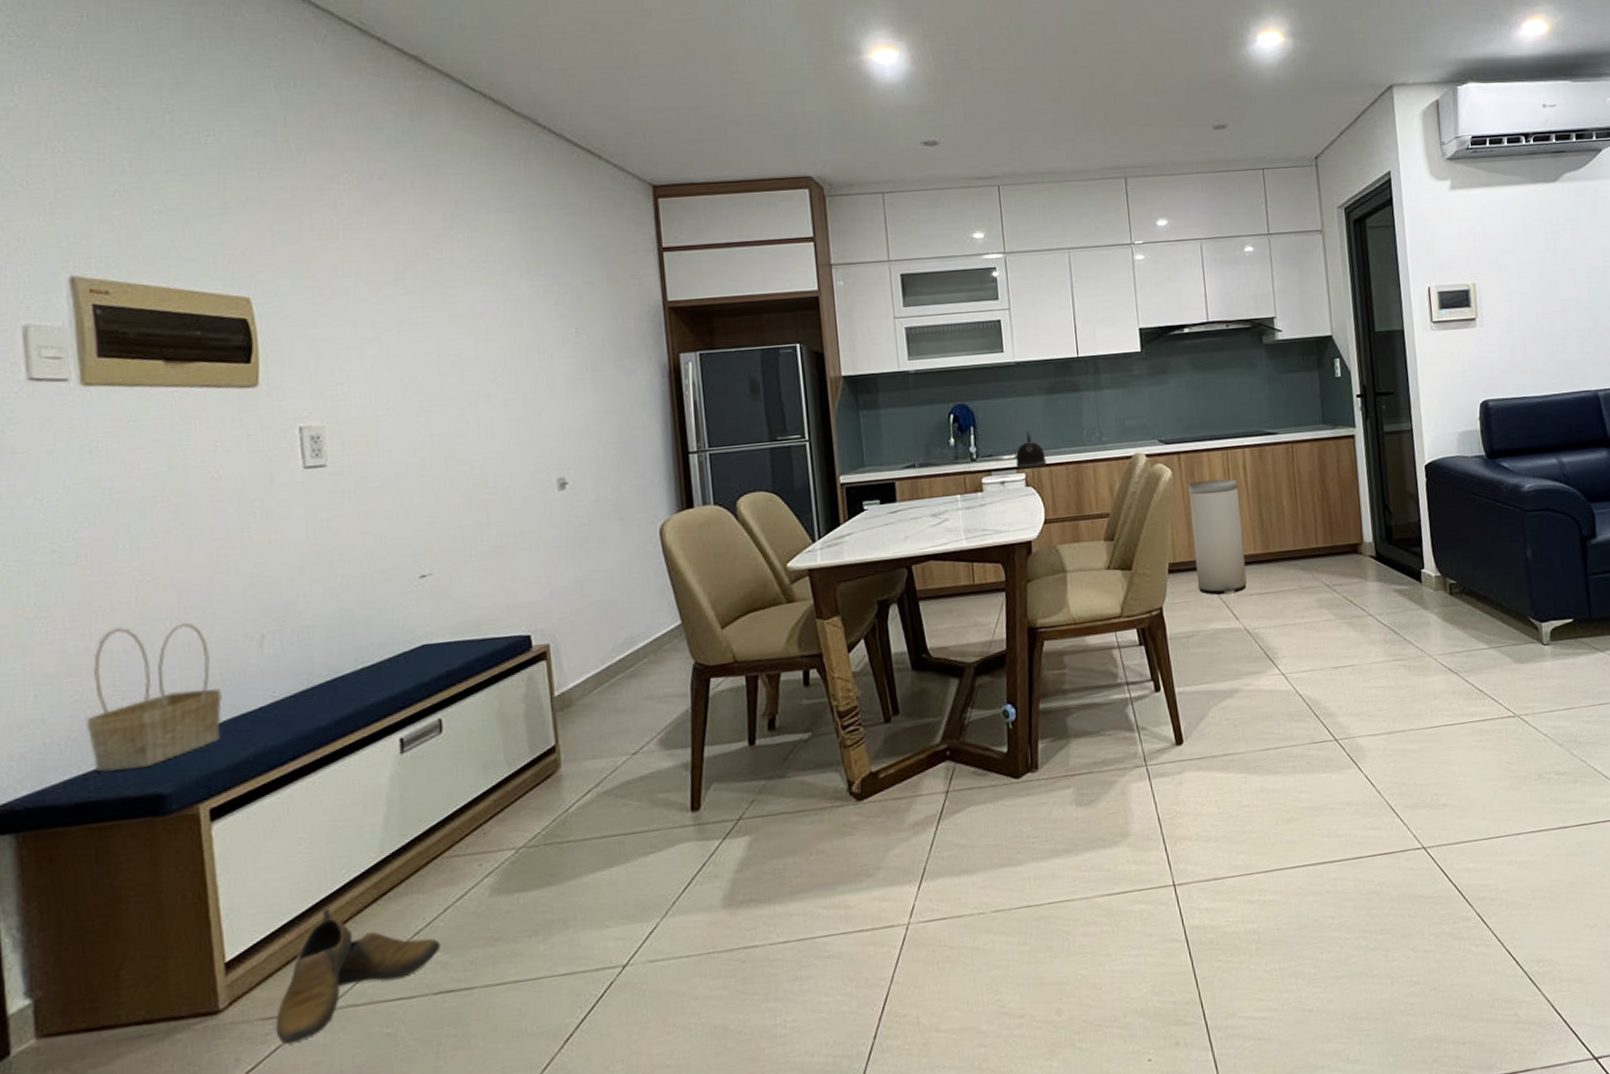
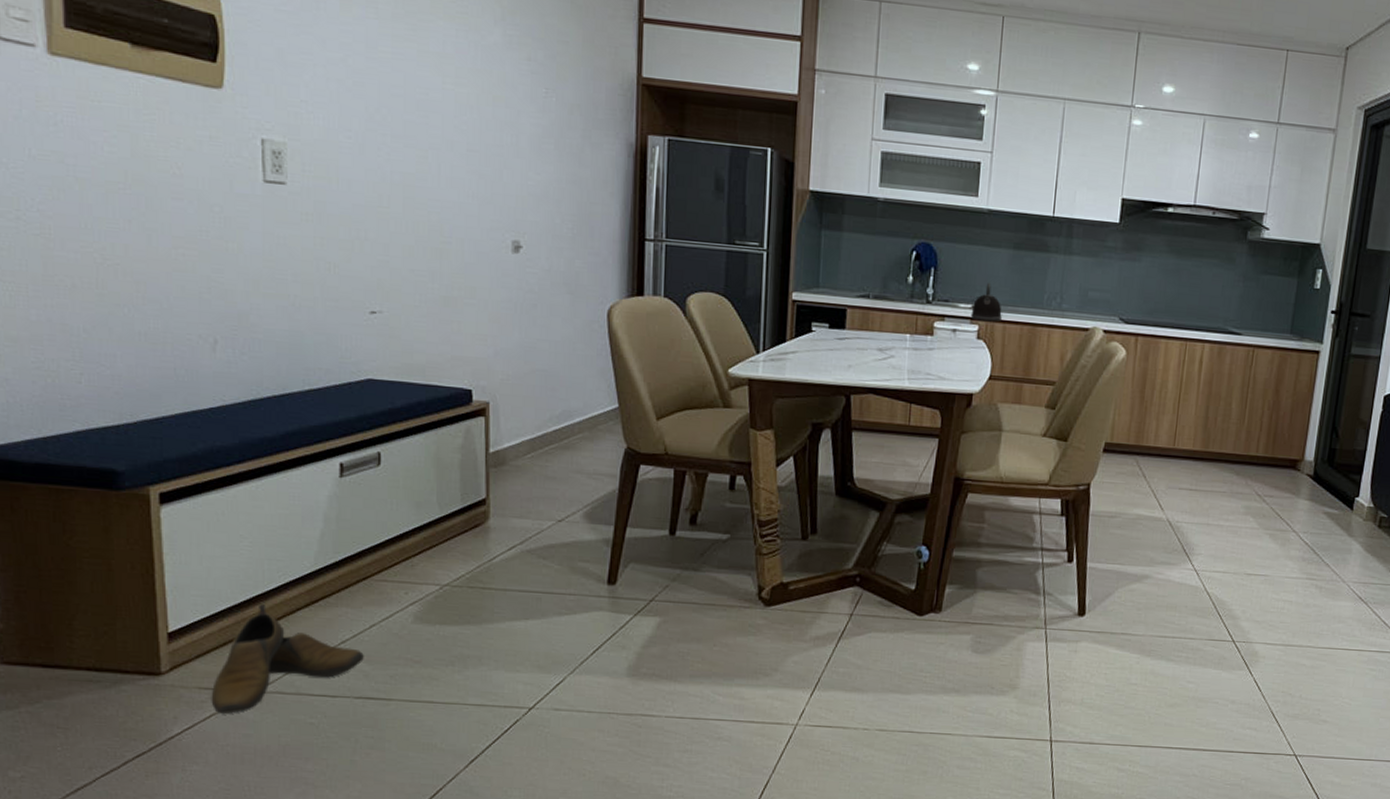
basket: present [86,623,222,772] -> none [47,305,175,443]
pedal bin: present [1189,478,1247,595] -> none [1129,367,1191,485]

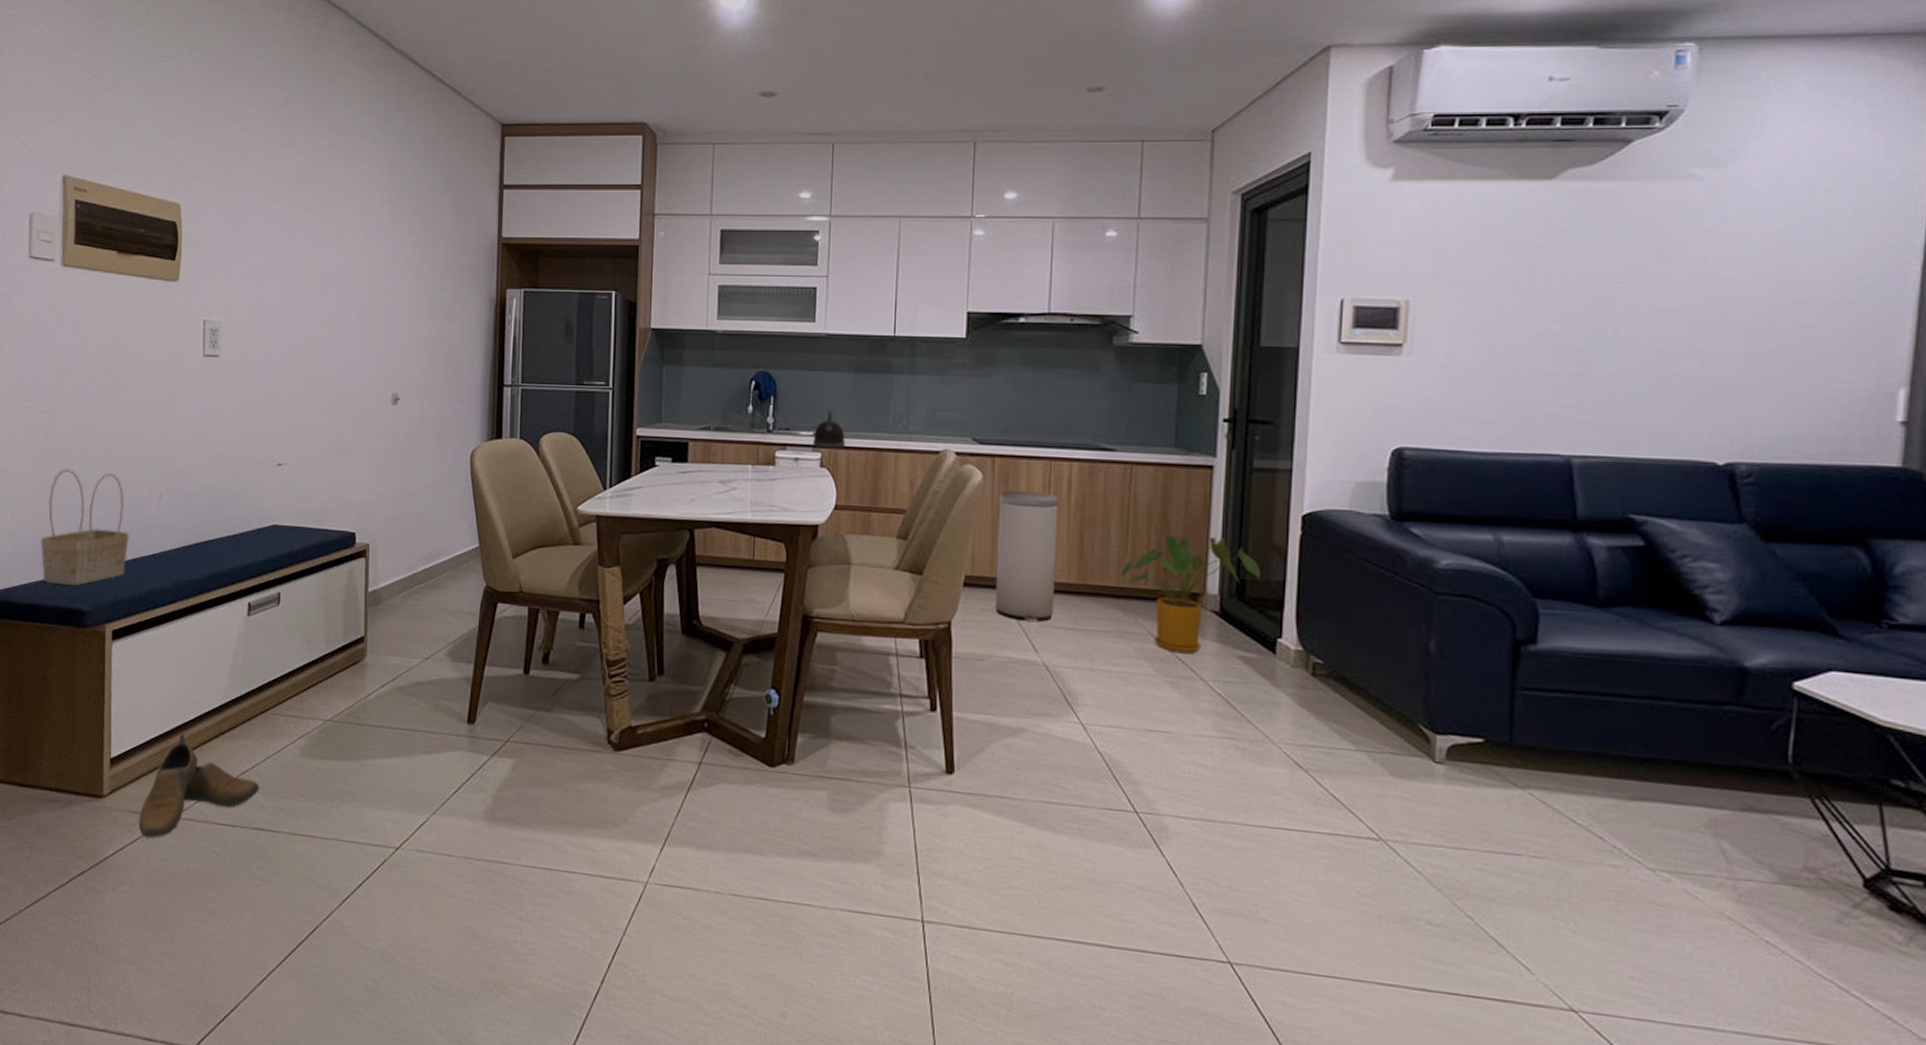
basket: none [47,305,175,443] -> present [40,468,129,586]
pedal bin: none [1129,367,1191,485] -> present [995,490,1059,623]
house plant: none [1237,410,1348,511] -> present [1121,535,1260,654]

